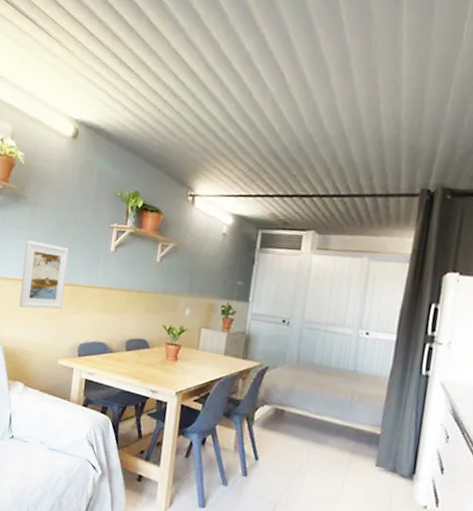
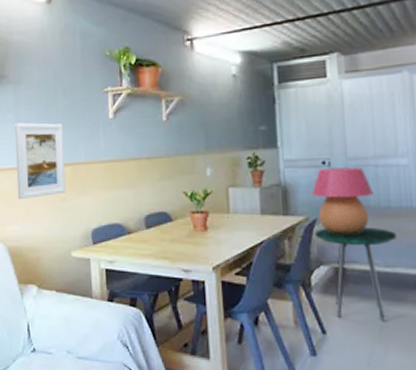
side table: none [264,375,331,458] -> present [314,227,398,322]
table lamp: none [268,325,319,384] -> present [311,167,373,235]

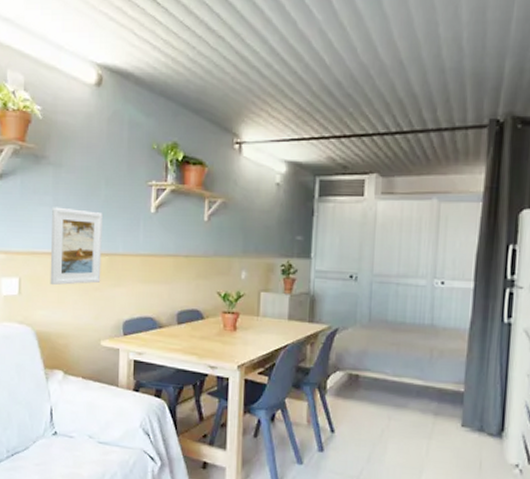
table lamp: present [311,167,373,235] -> none [336,282,392,346]
side table: present [314,227,398,322] -> none [334,338,408,425]

